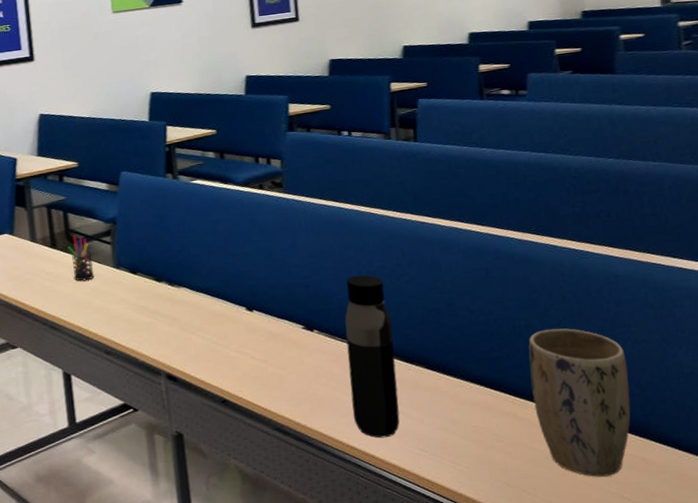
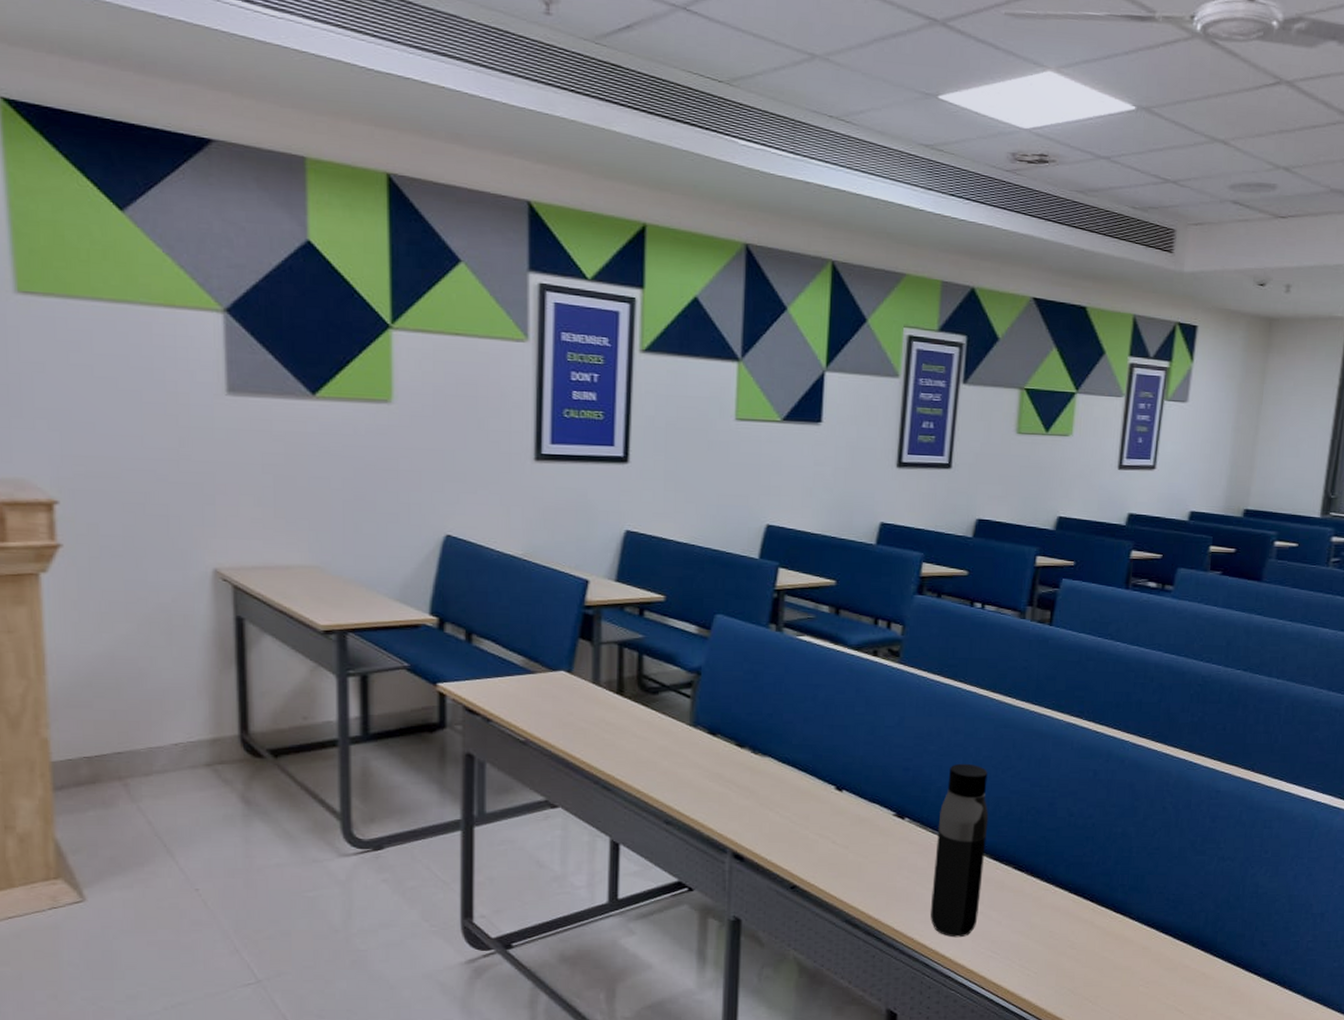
pen holder: present [68,235,95,281] -> none [637,682,666,737]
plant pot: present [528,328,631,477] -> none [1113,839,1209,989]

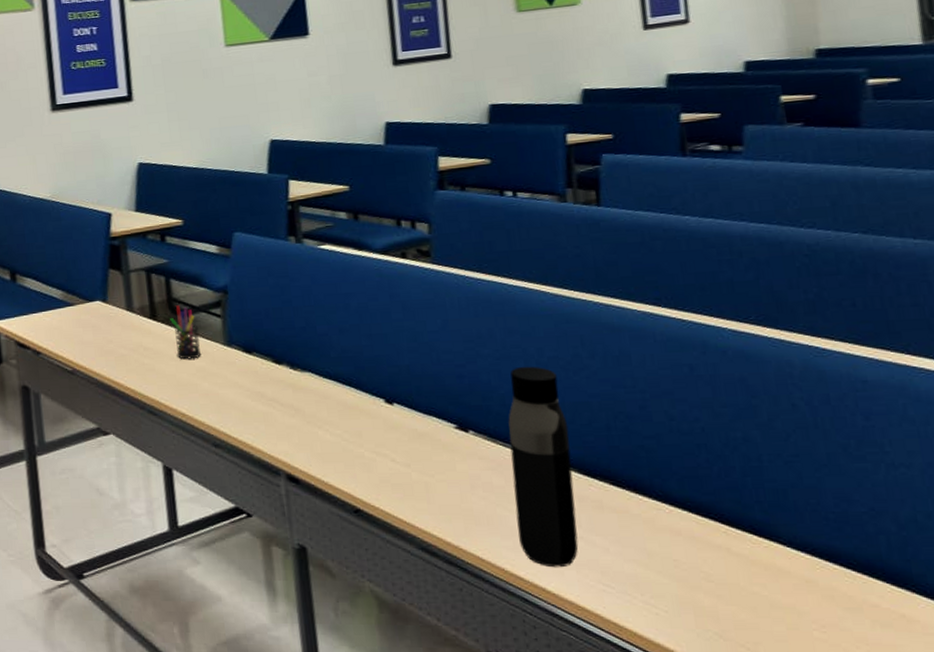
pen holder: none [637,682,666,737] -> present [170,305,202,360]

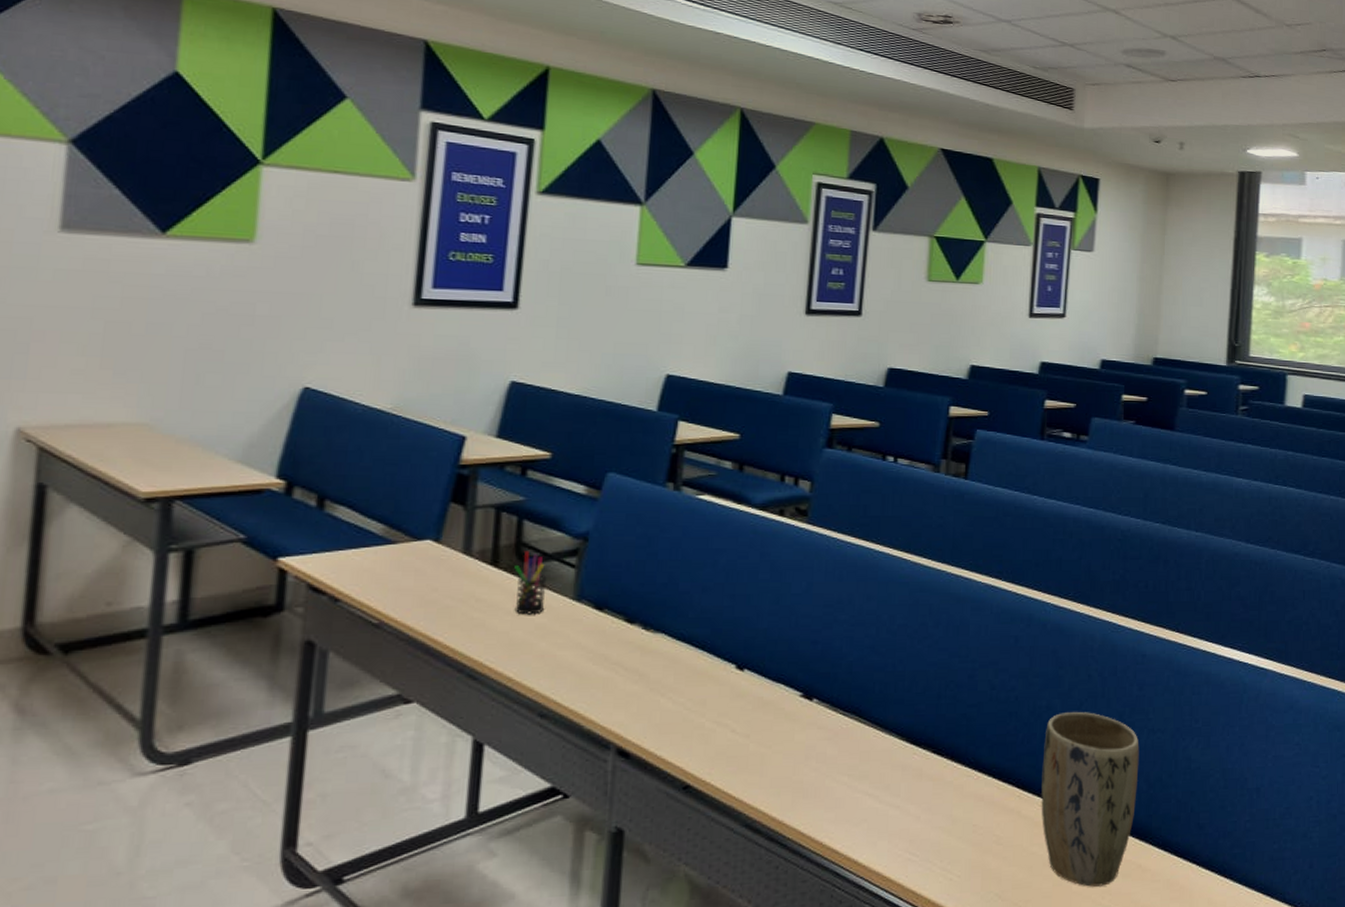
water bottle: present [508,366,579,568] -> none [841,633,905,839]
plant pot: none [746,444,885,635] -> present [1041,712,1140,887]

